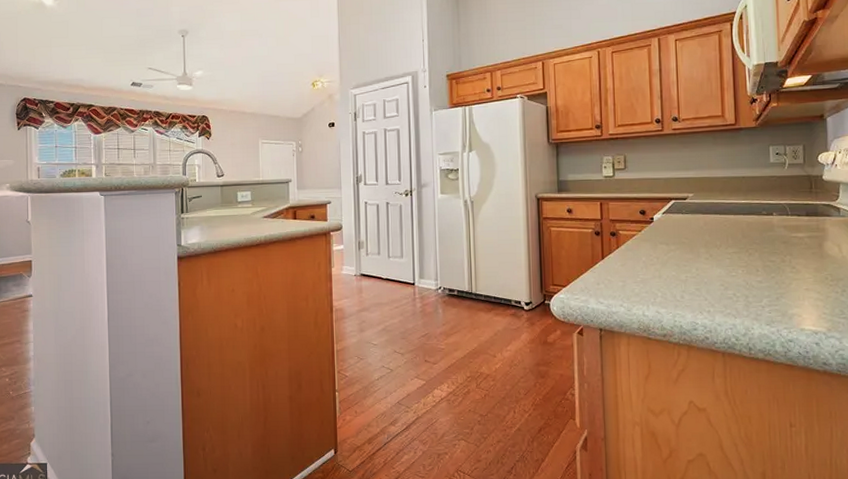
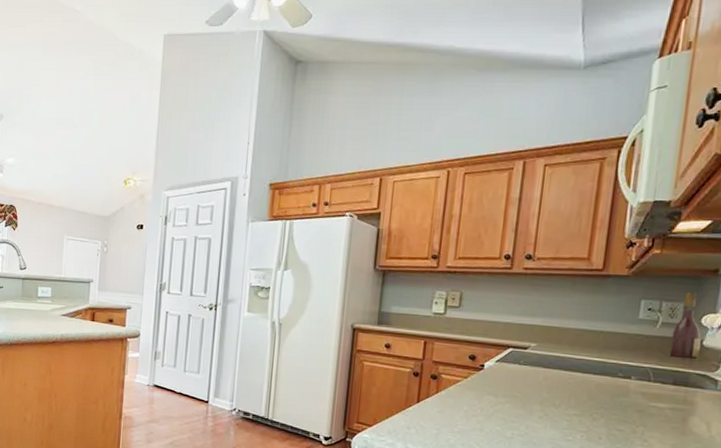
wine bottle: none [798,136,821,193] -> present [669,293,701,360]

